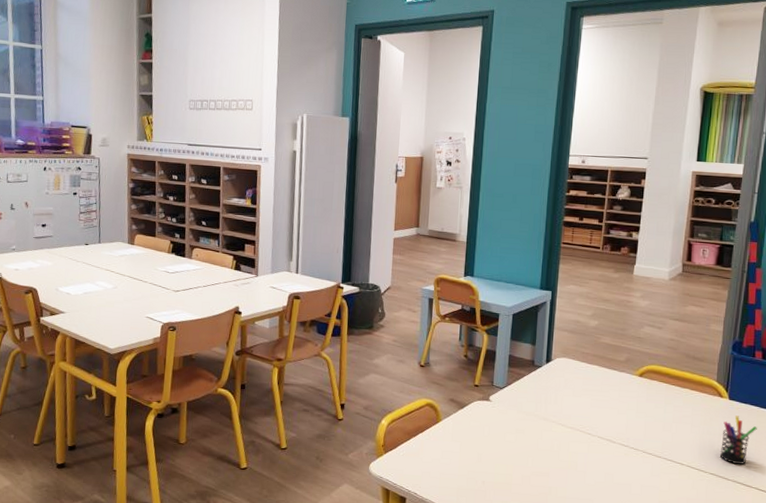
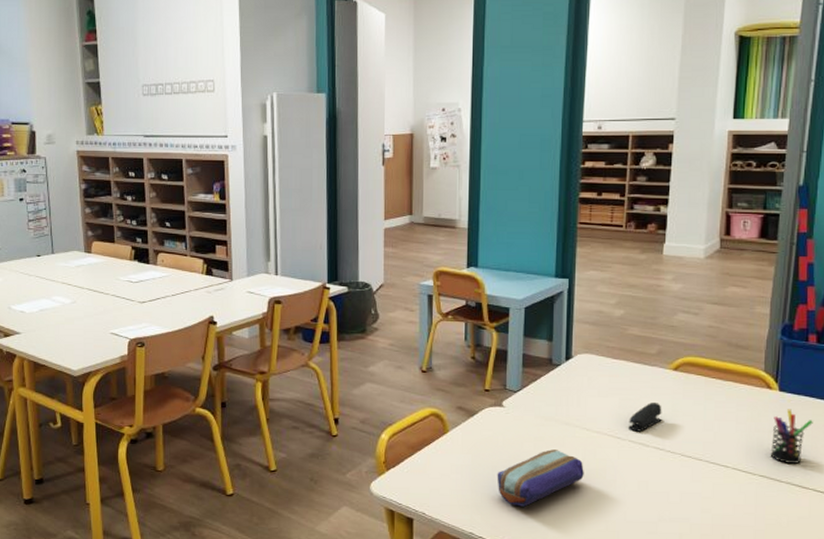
pencil case: none [481,441,558,492] -> present [497,449,584,507]
stapler: none [598,404,628,430] -> present [629,403,662,432]

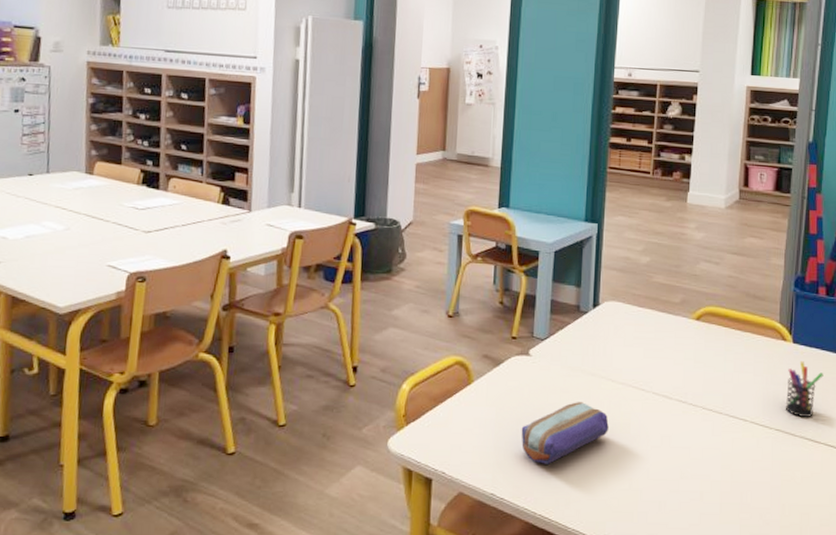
stapler: present [629,403,662,432] -> none [653,353,685,384]

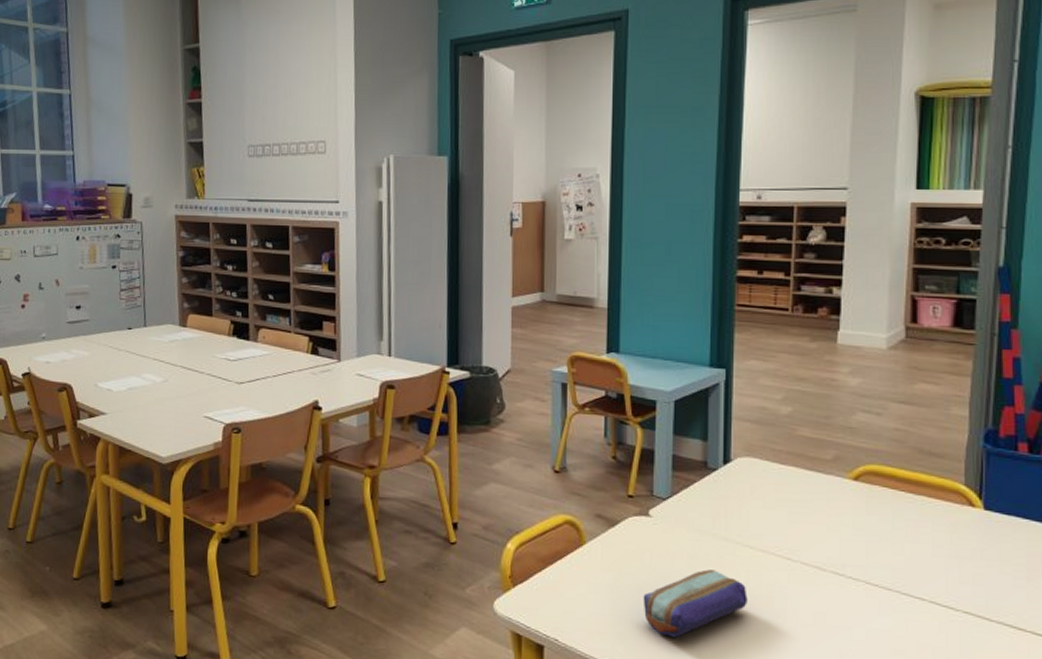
pen holder: present [785,361,824,417] -> none [975,532,1028,599]

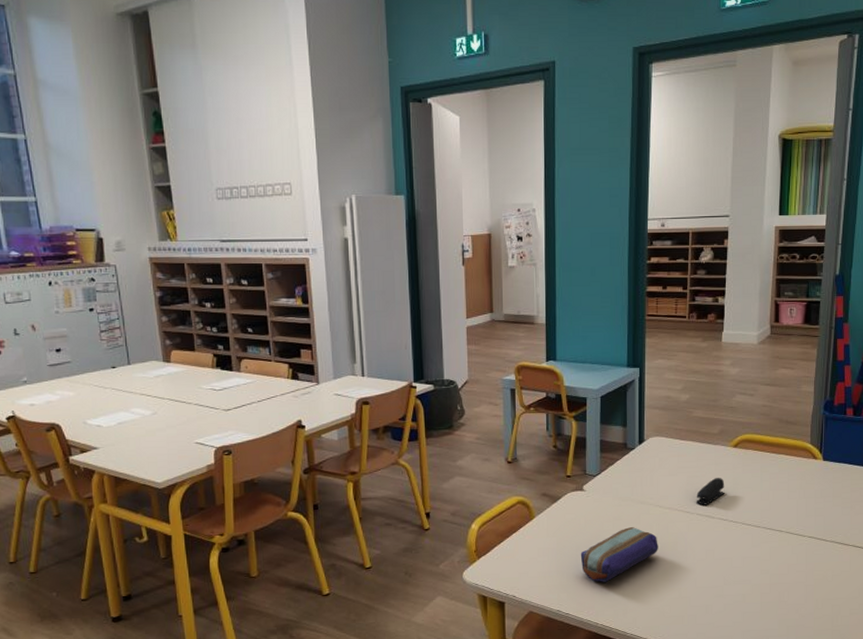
stapler: none [800,518,841,553] -> present [696,478,725,505]

